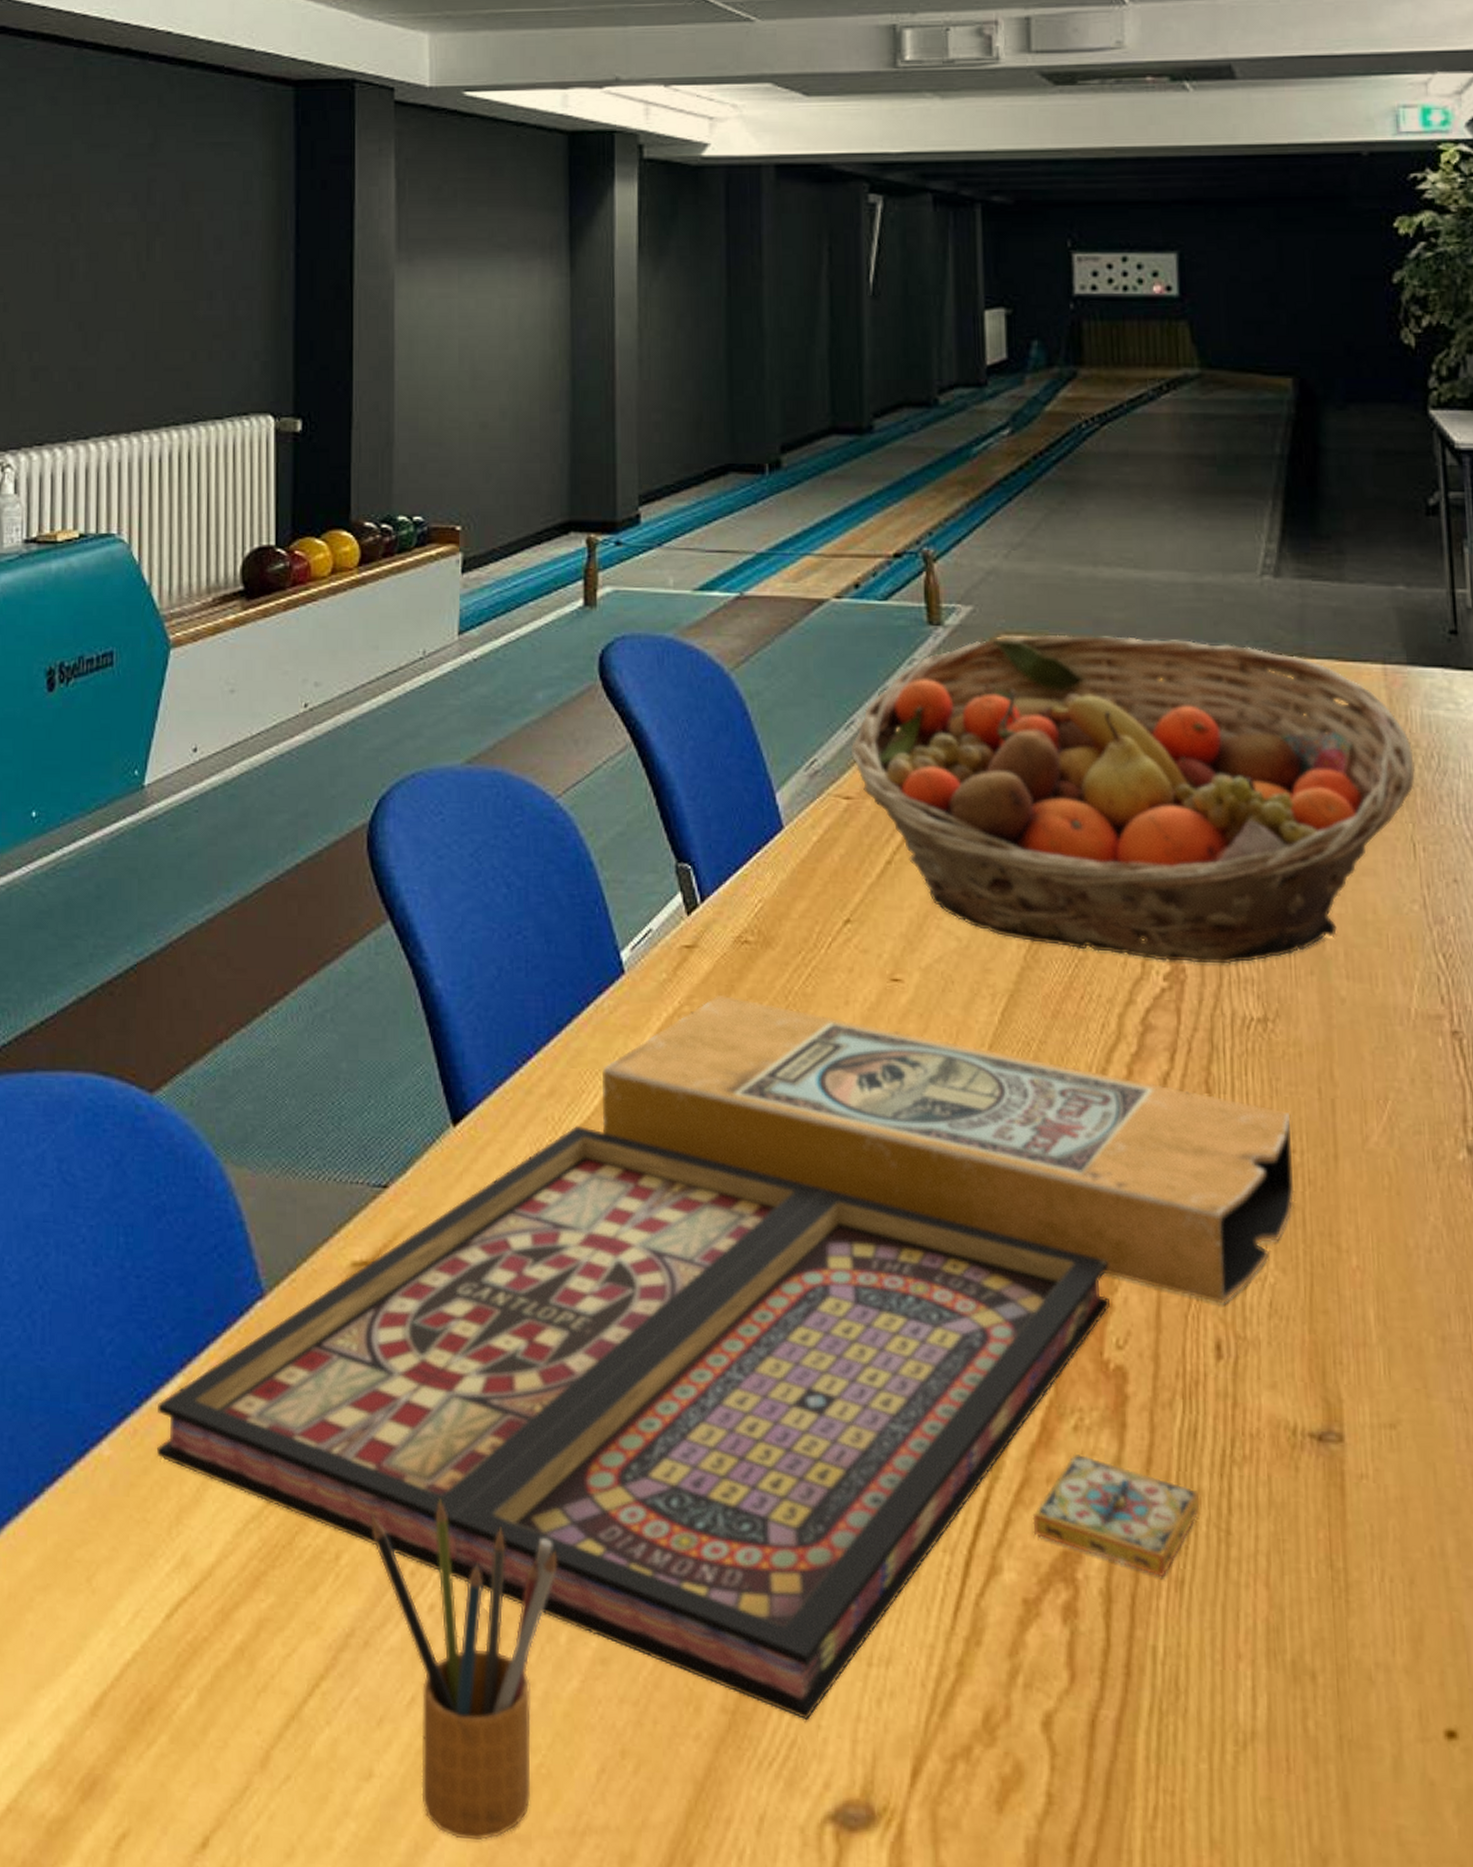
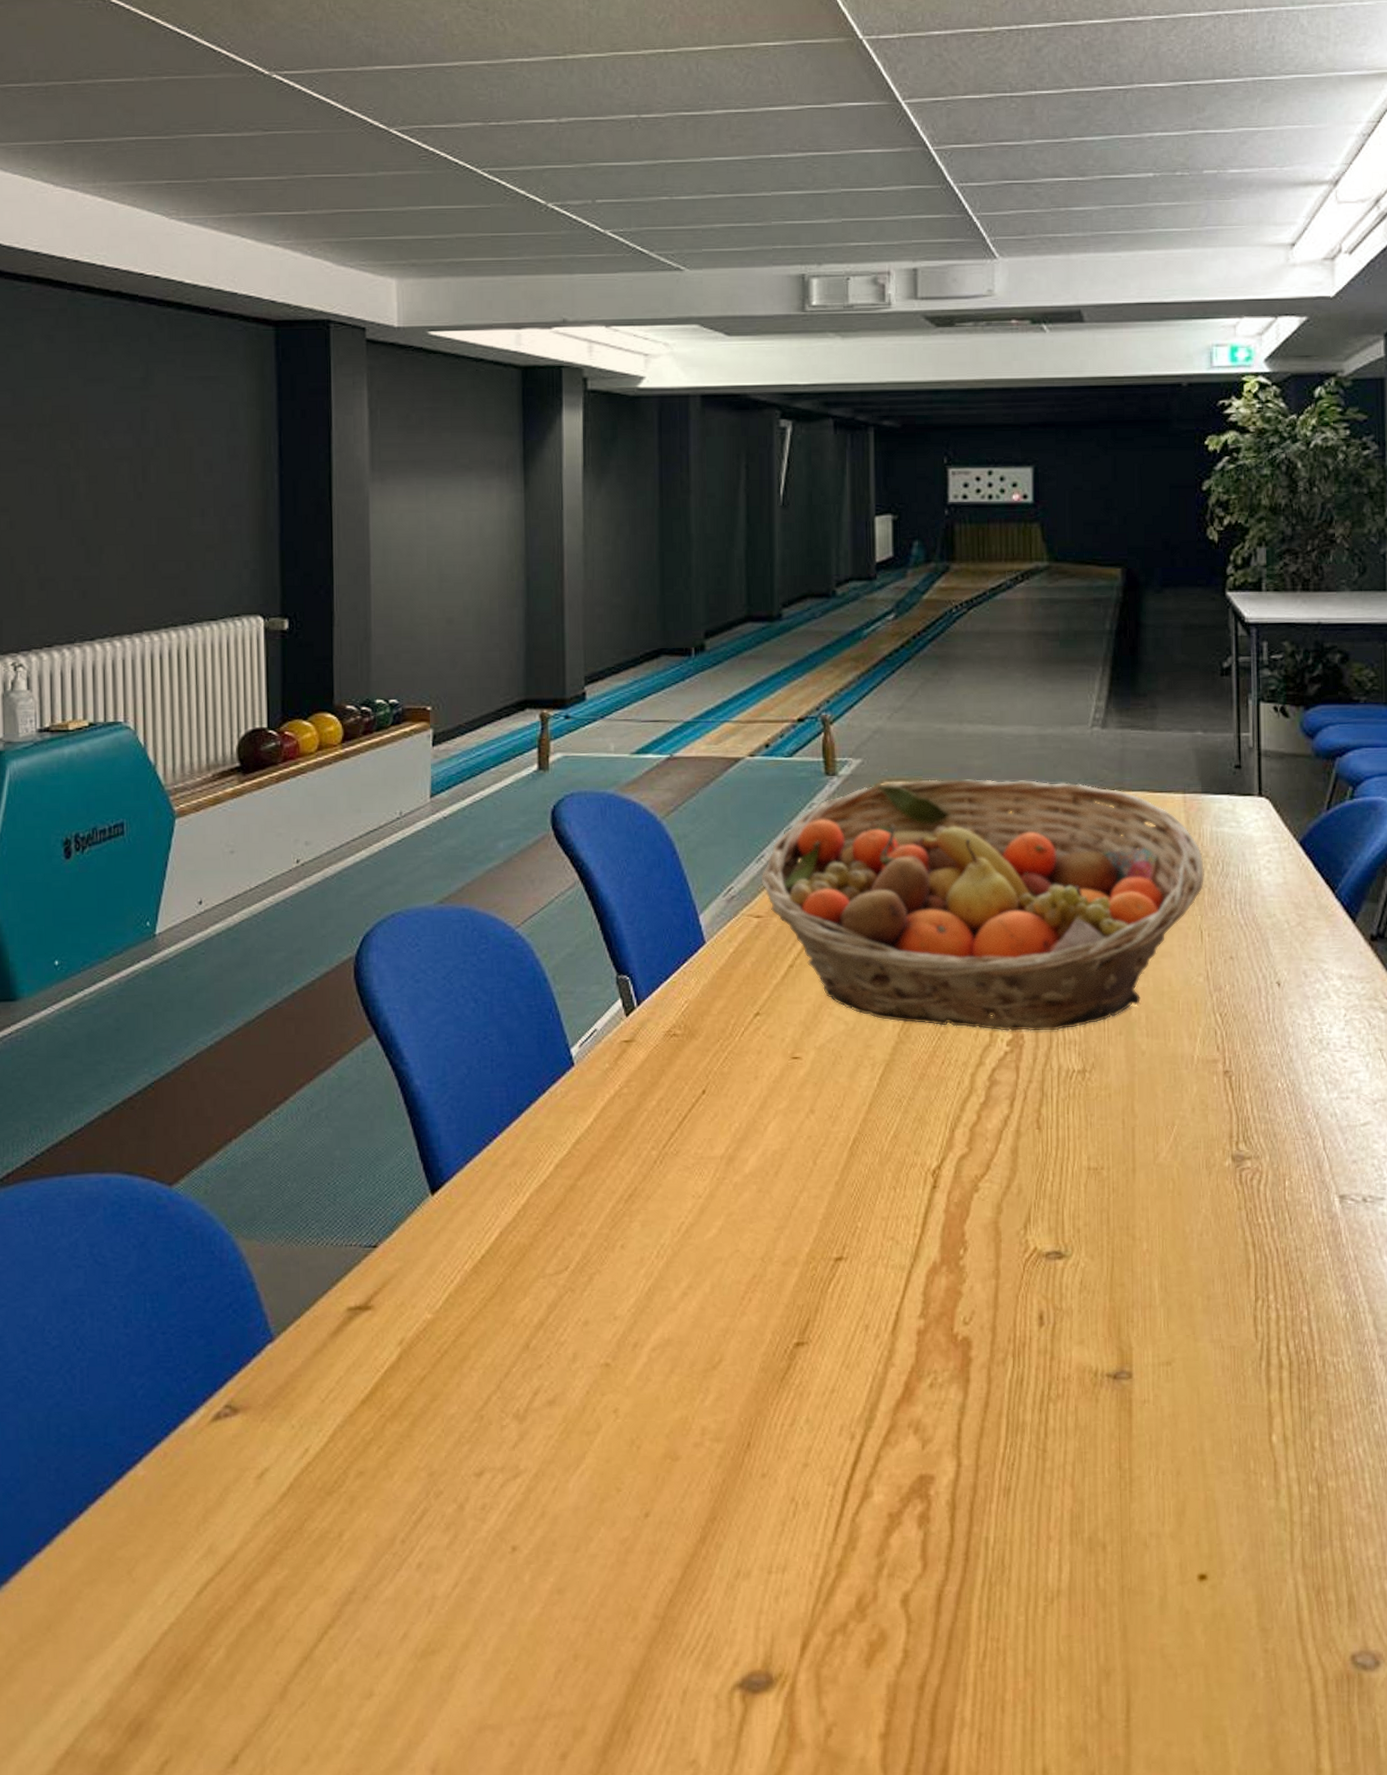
board game: present [157,994,1295,1721] -> none [184,1077,1102,1618]
pencil box: present [370,1498,558,1840] -> none [367,1482,522,1734]

